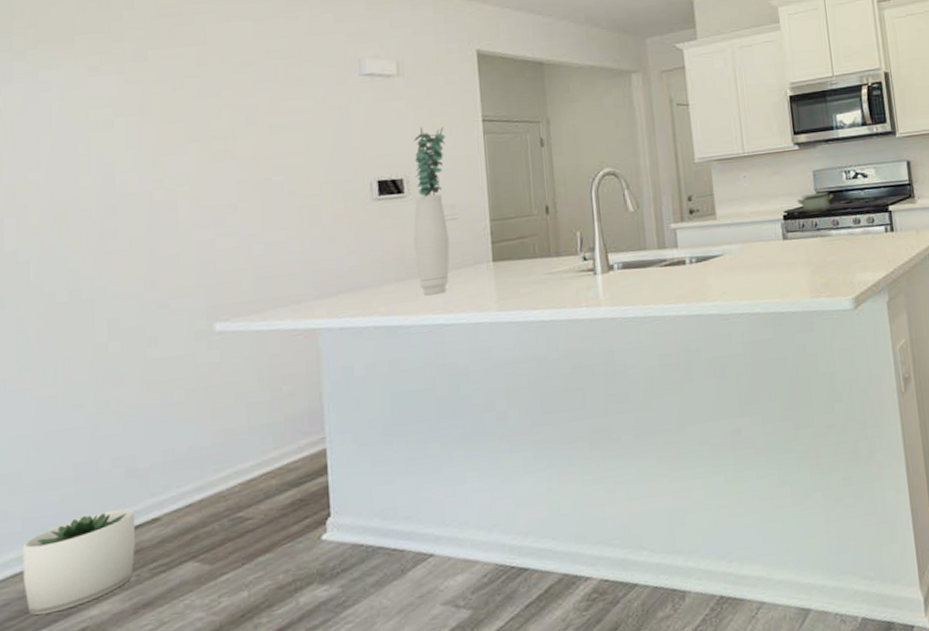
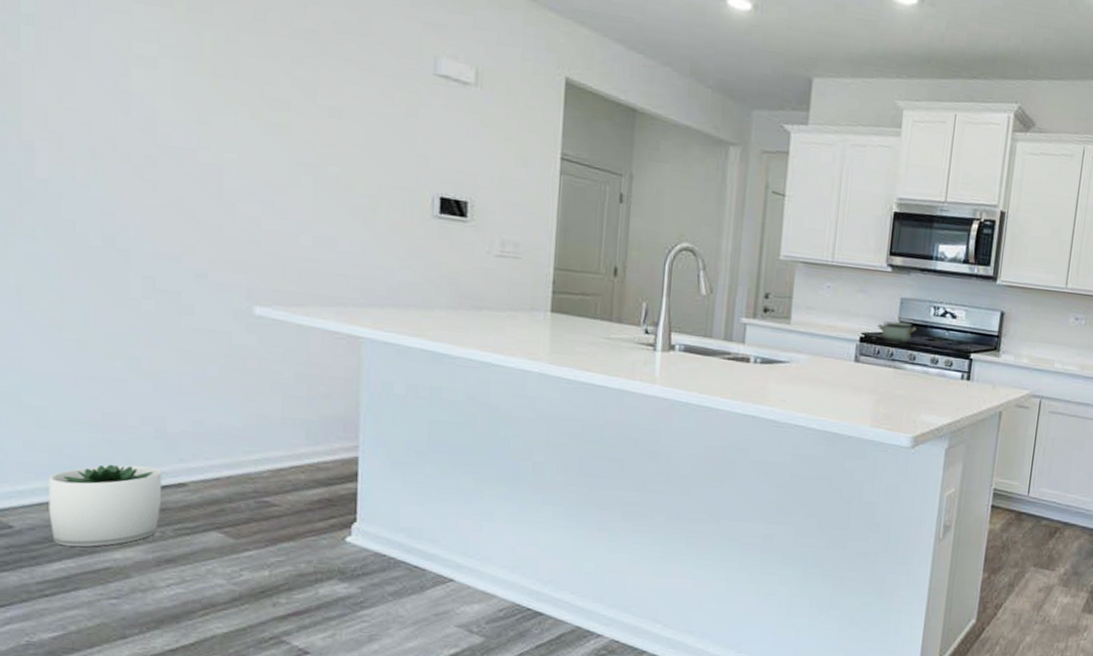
vase: present [413,127,450,296] -> none [470,149,519,333]

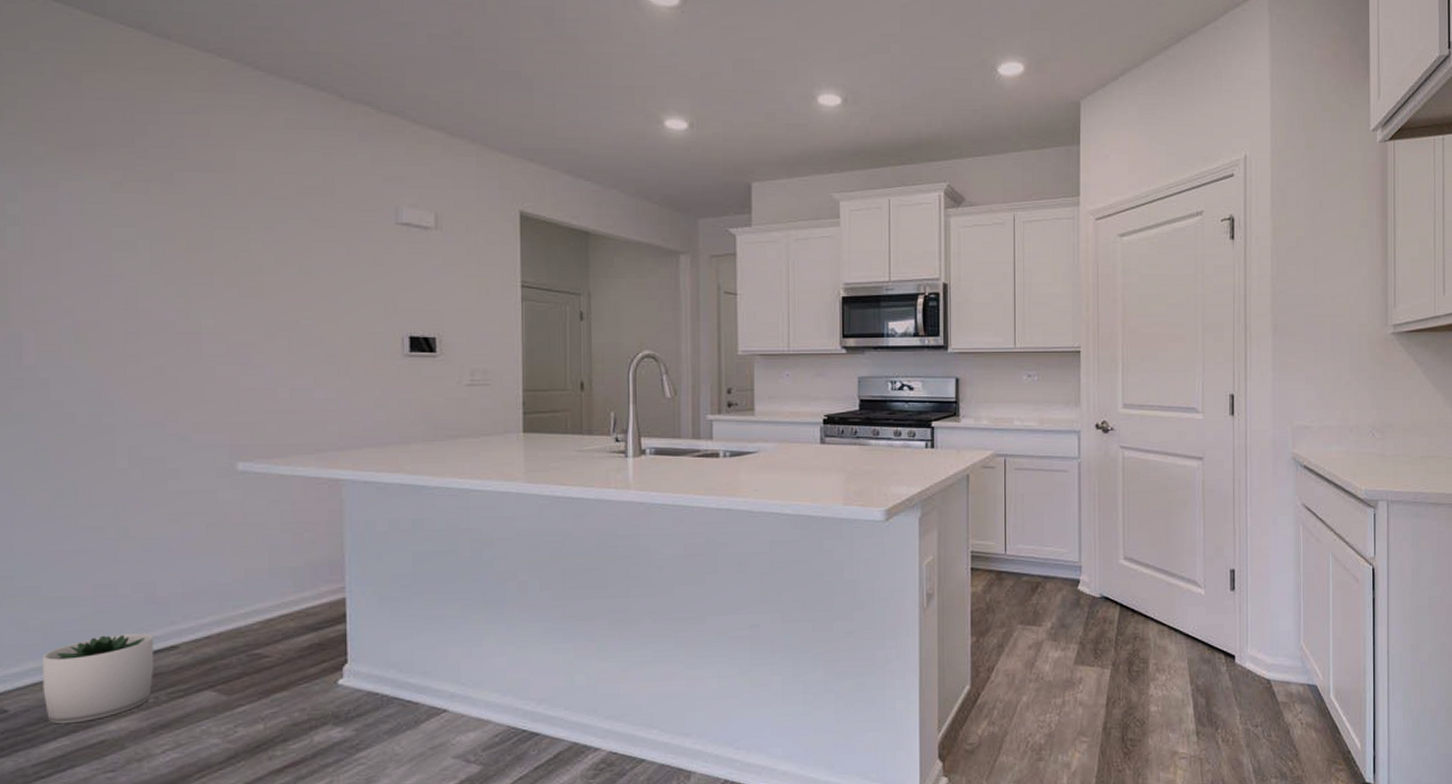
saucepan: present [878,321,917,345] -> none [839,399,877,421]

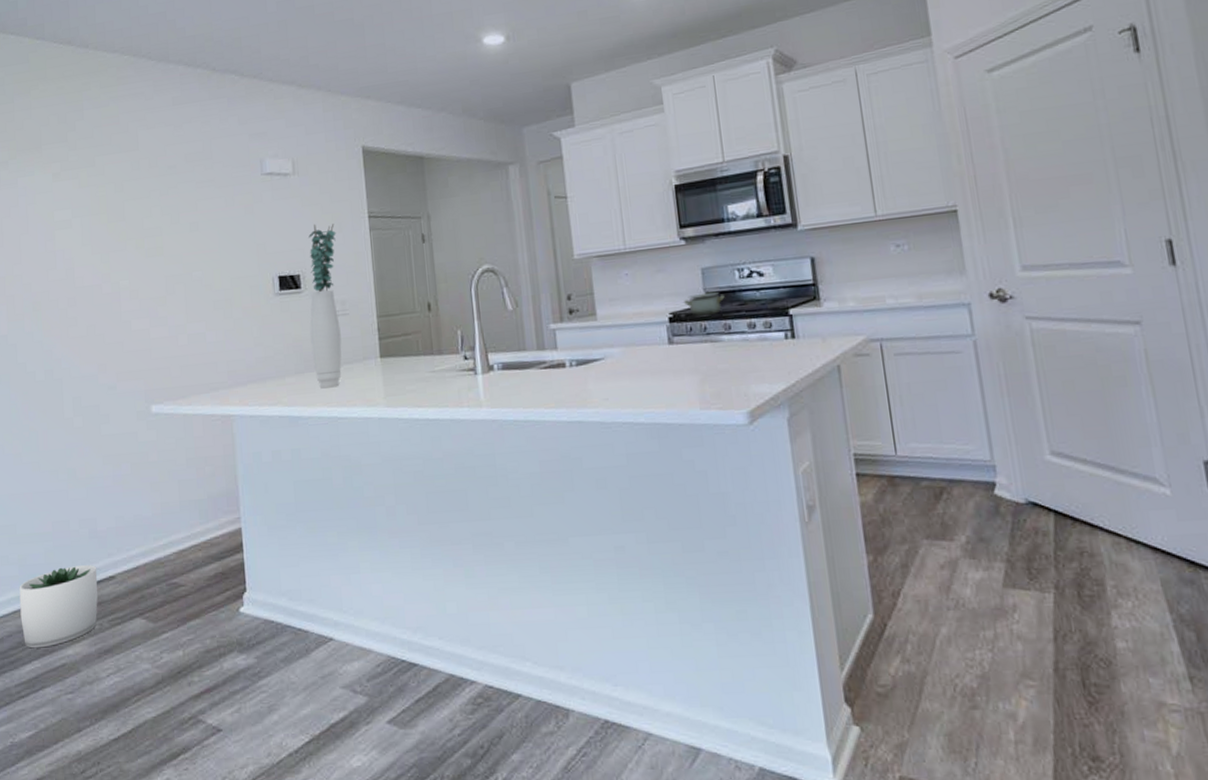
vase: none [443,285,483,459] -> present [308,224,342,389]
saucepan: none [839,399,877,421] -> present [684,291,725,317]

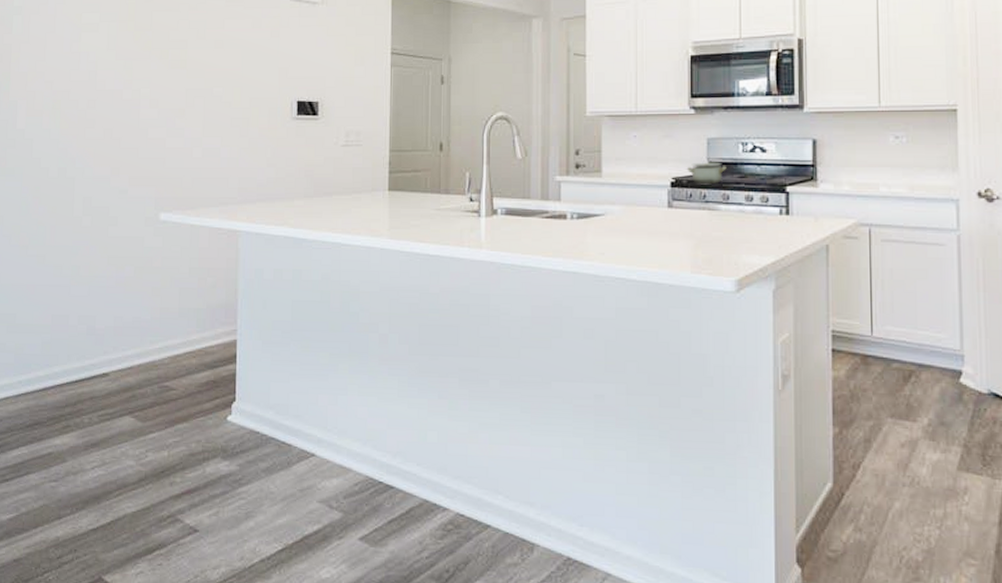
planter: present [19,565,99,649] -> none [12,359,92,436]
vase: present [308,224,342,389] -> none [322,54,358,215]

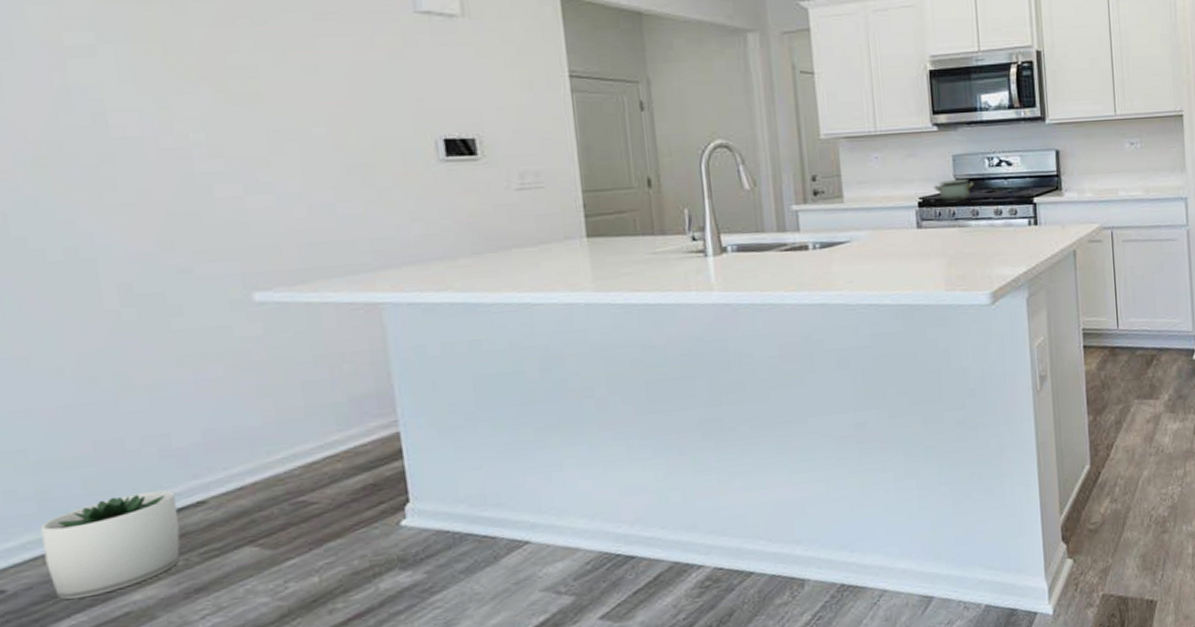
planter: none [12,359,92,436] -> present [40,490,180,600]

